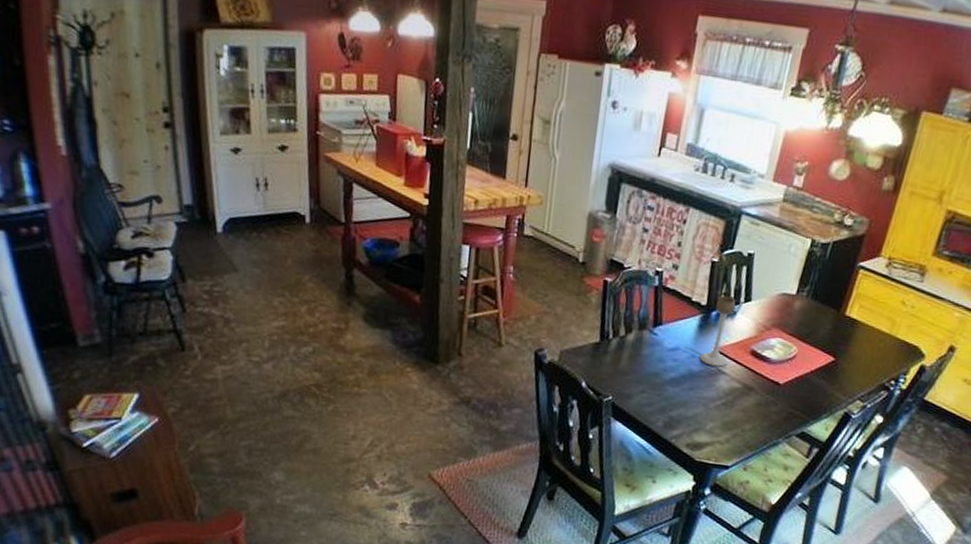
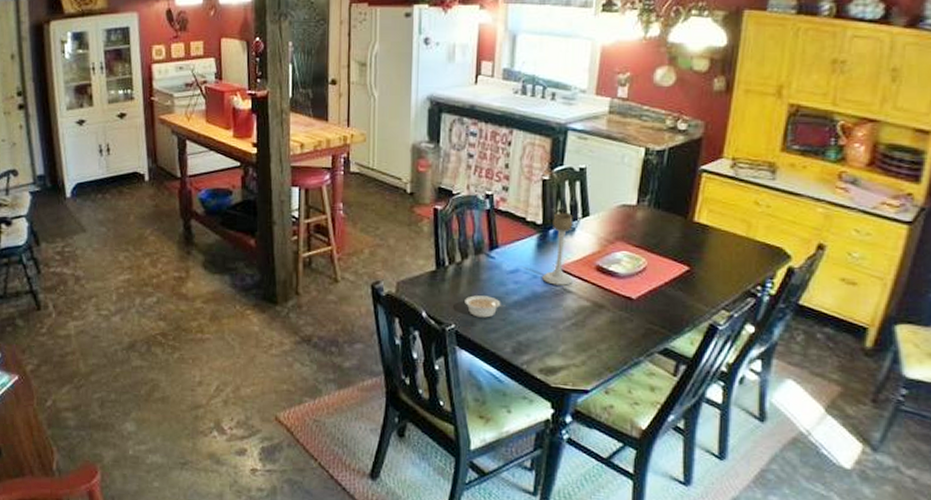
legume: none [624,369,662,392] -> present [465,295,506,318]

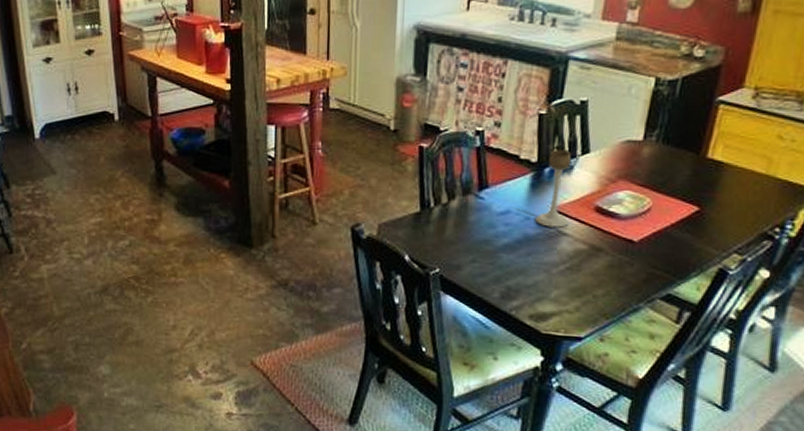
legume: present [465,295,506,318] -> none [450,238,495,262]

